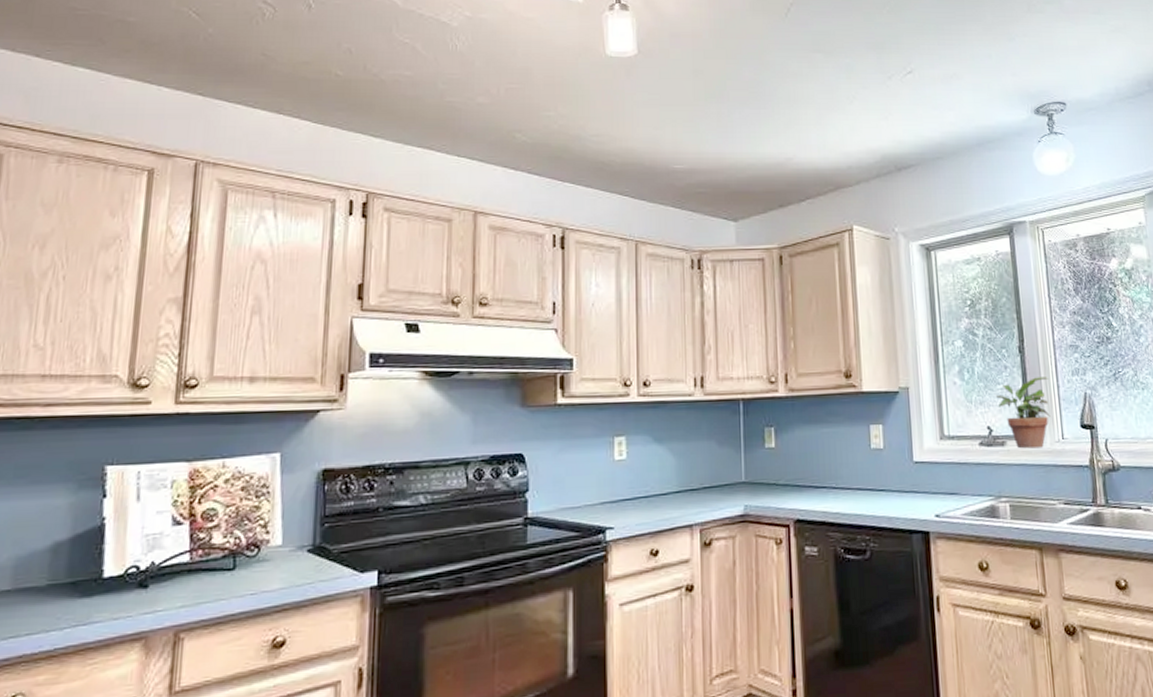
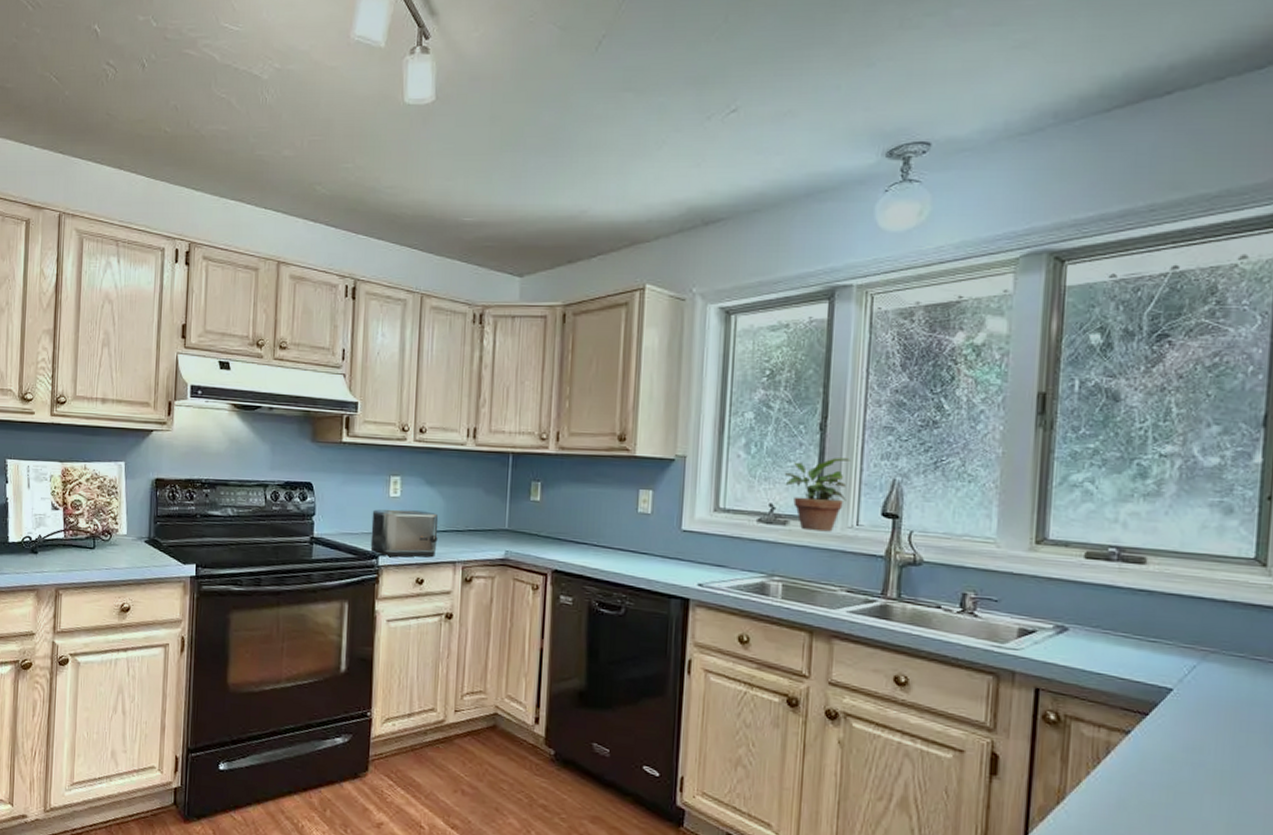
toaster: none [595,472,671,530] -> present [370,509,439,558]

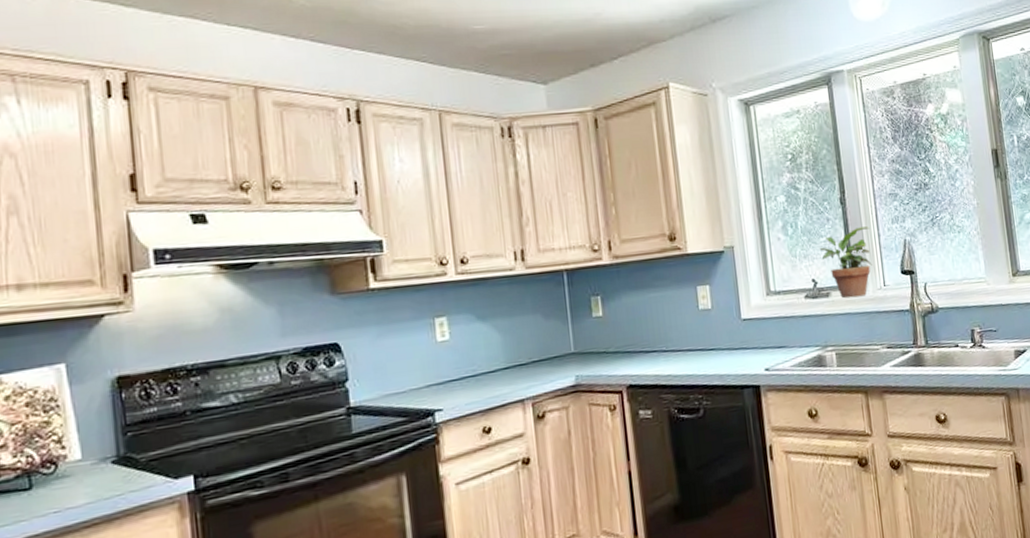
toaster: present [370,509,439,558] -> none [419,349,501,412]

